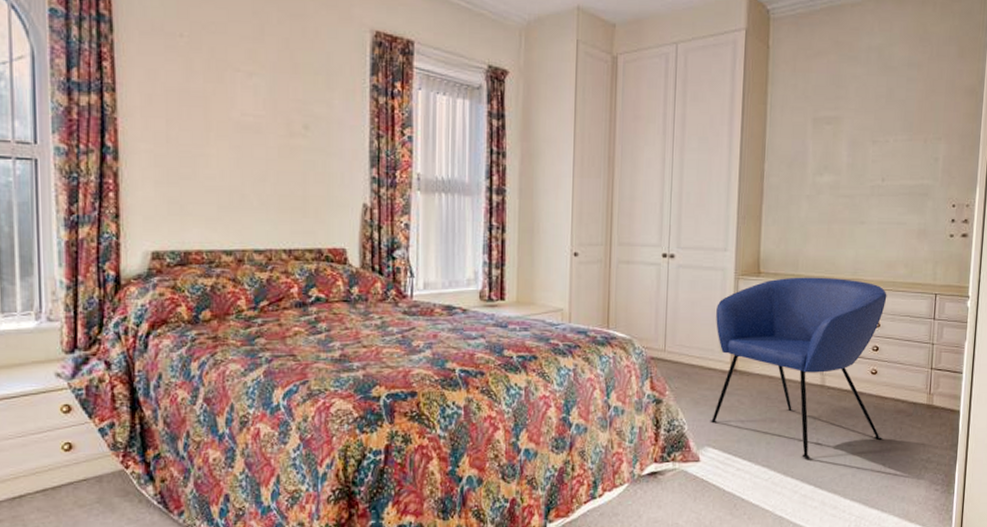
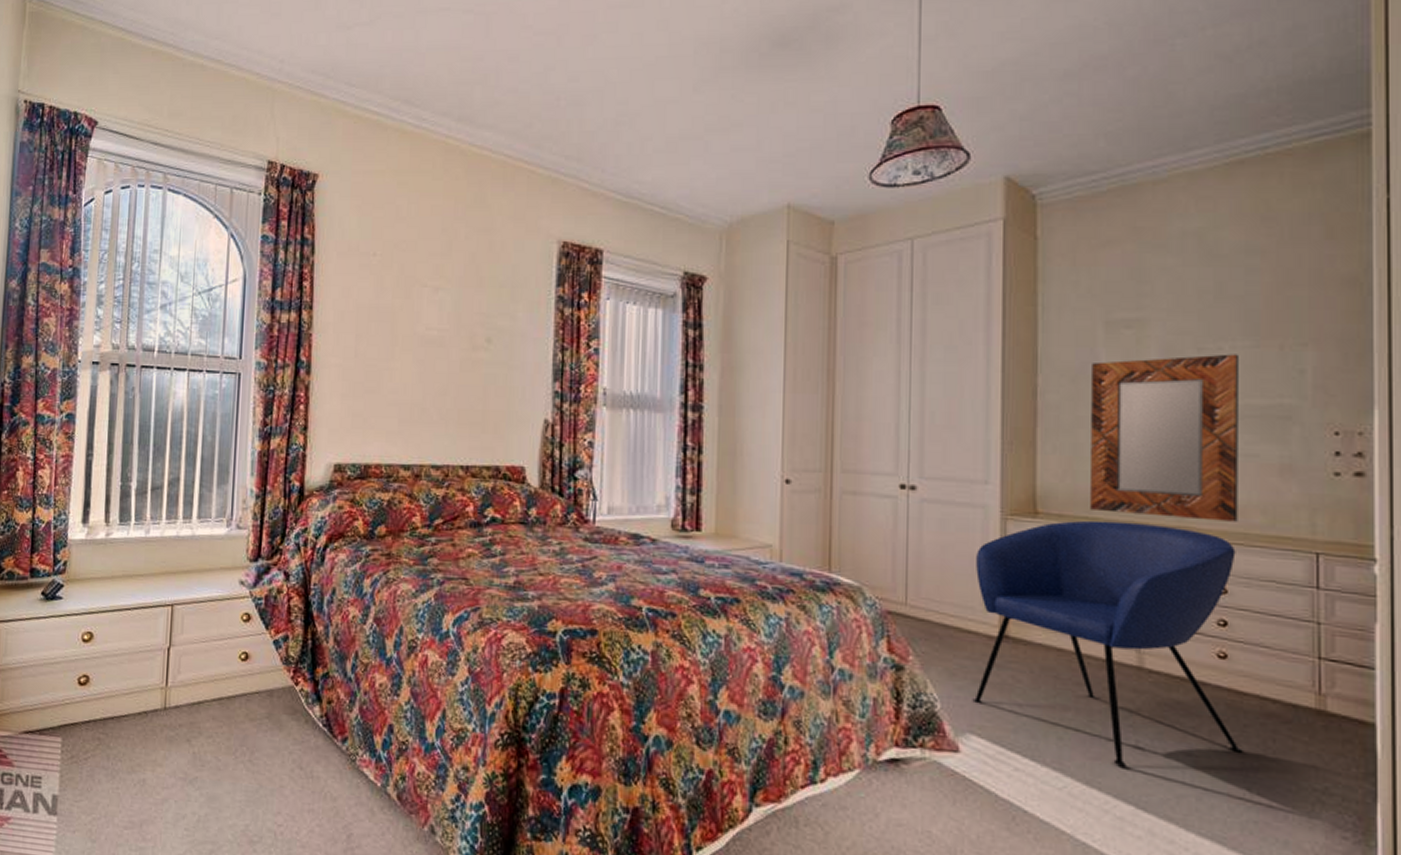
home mirror: none [796,145,898,274] -> present [1090,354,1238,522]

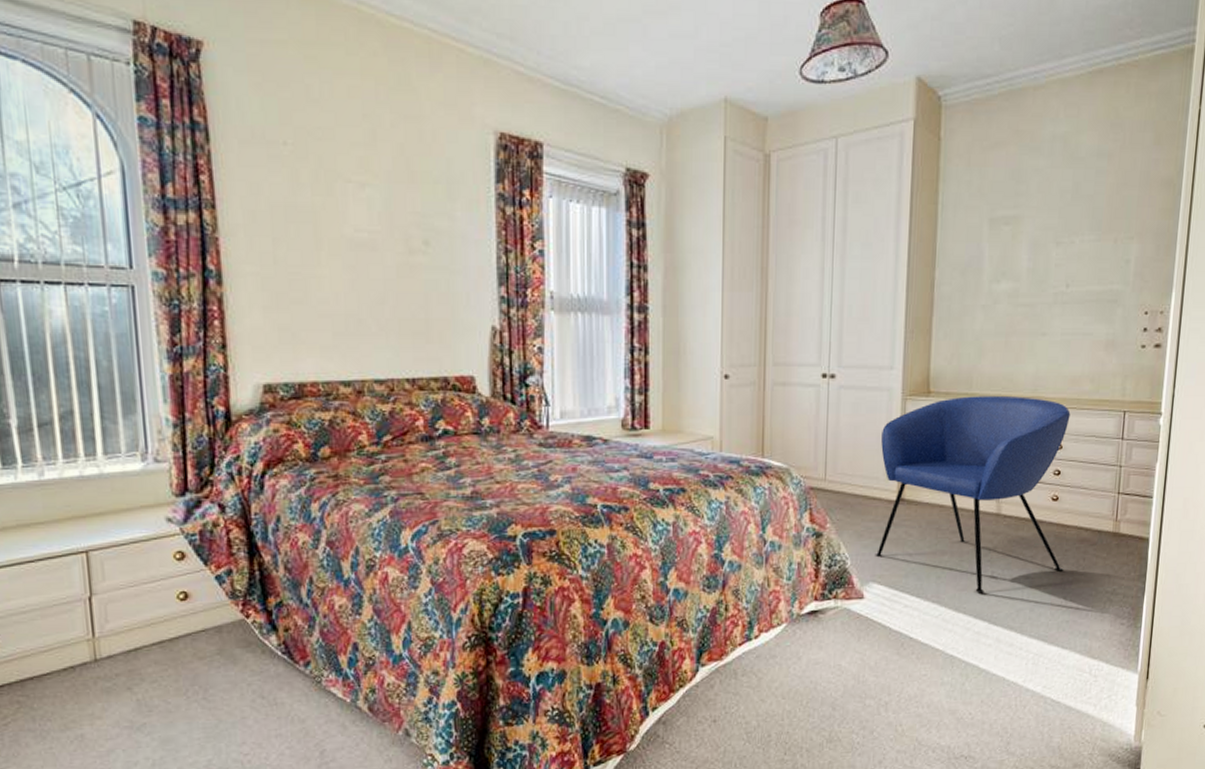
home mirror: present [1090,354,1238,522] -> none [970,247,1085,390]

